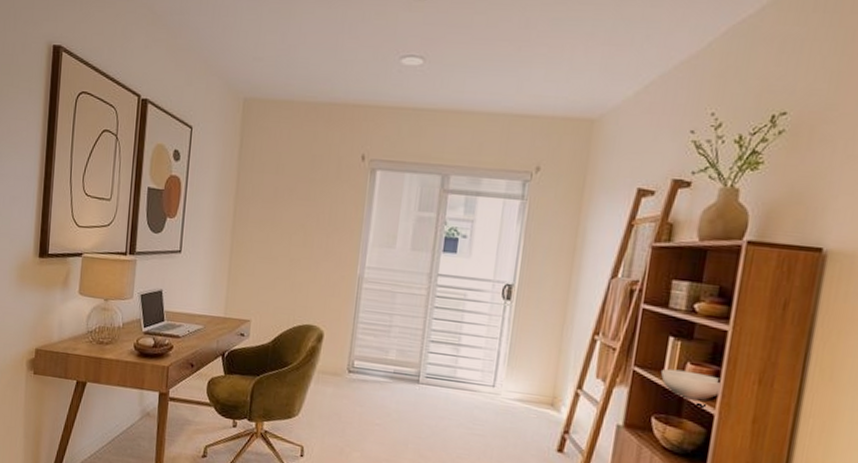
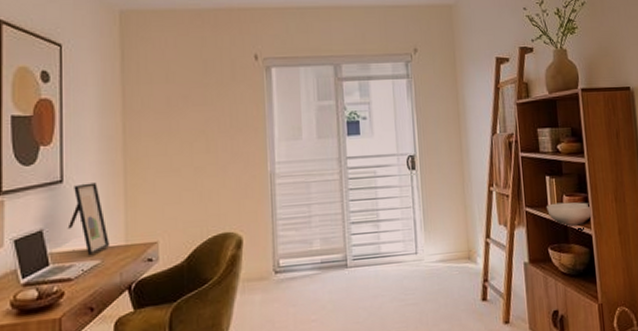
picture frame: none [181,256,212,321] -> present [67,182,110,256]

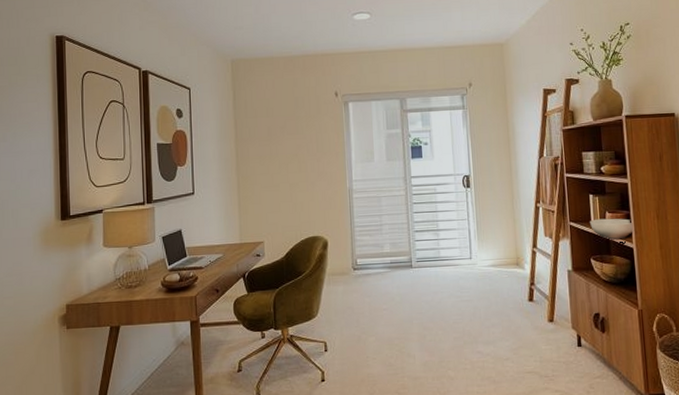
picture frame: present [67,182,110,256] -> none [198,195,229,251]

